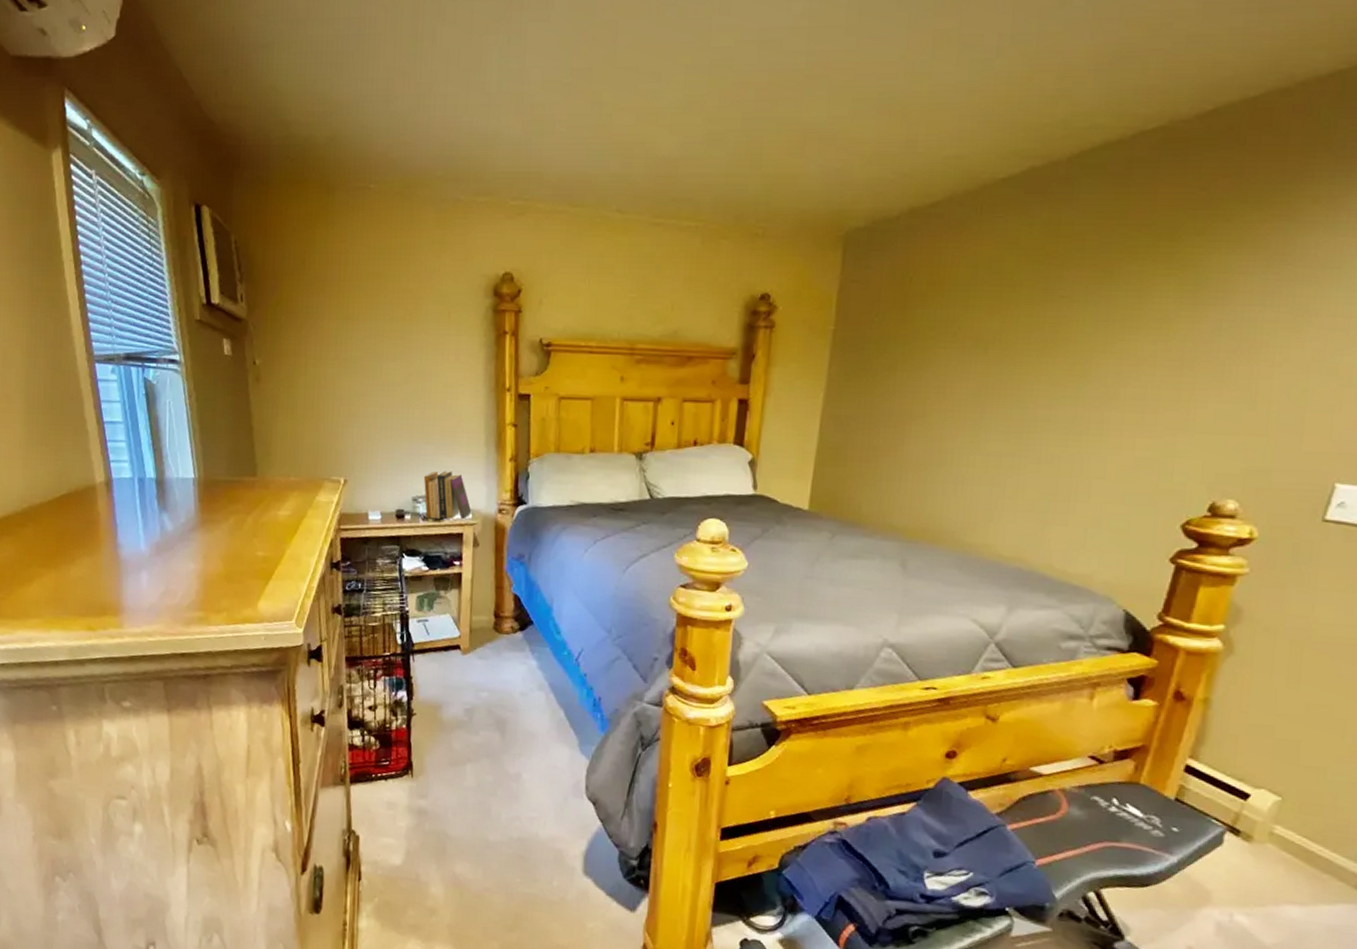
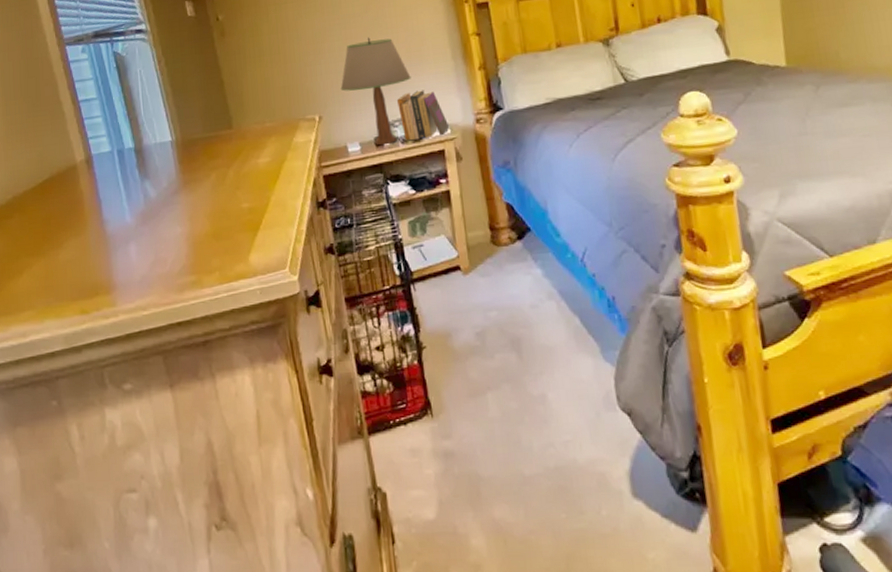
table lamp: none [369,409,442,519] -> present [340,37,411,146]

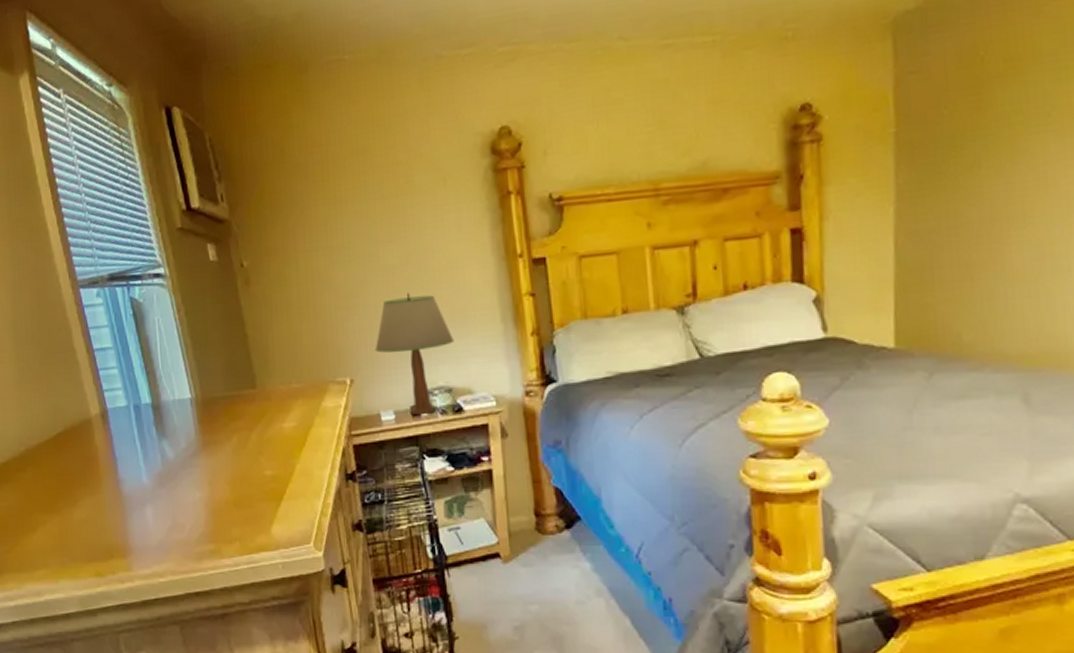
books: present [396,90,450,142] -> none [436,355,495,412]

